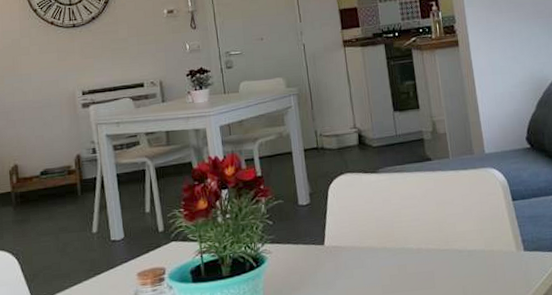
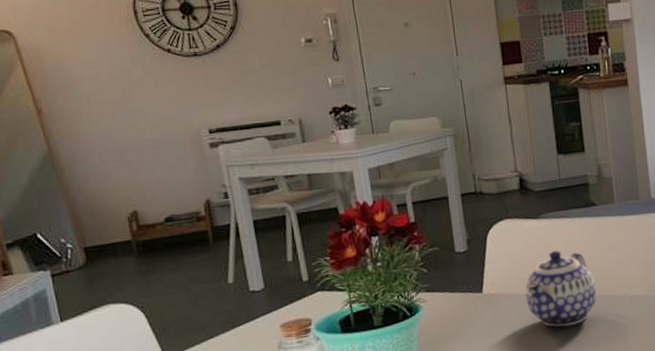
teapot: none [365,204,435,280] -> present [525,251,597,327]

